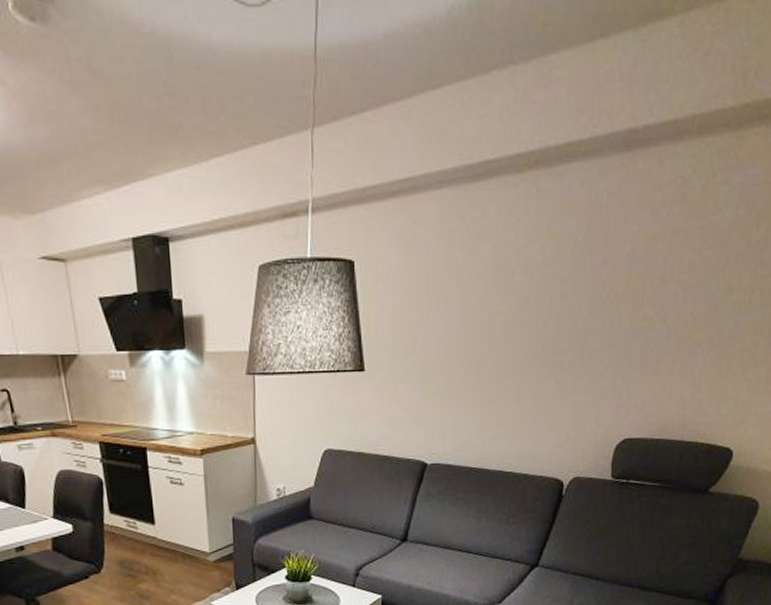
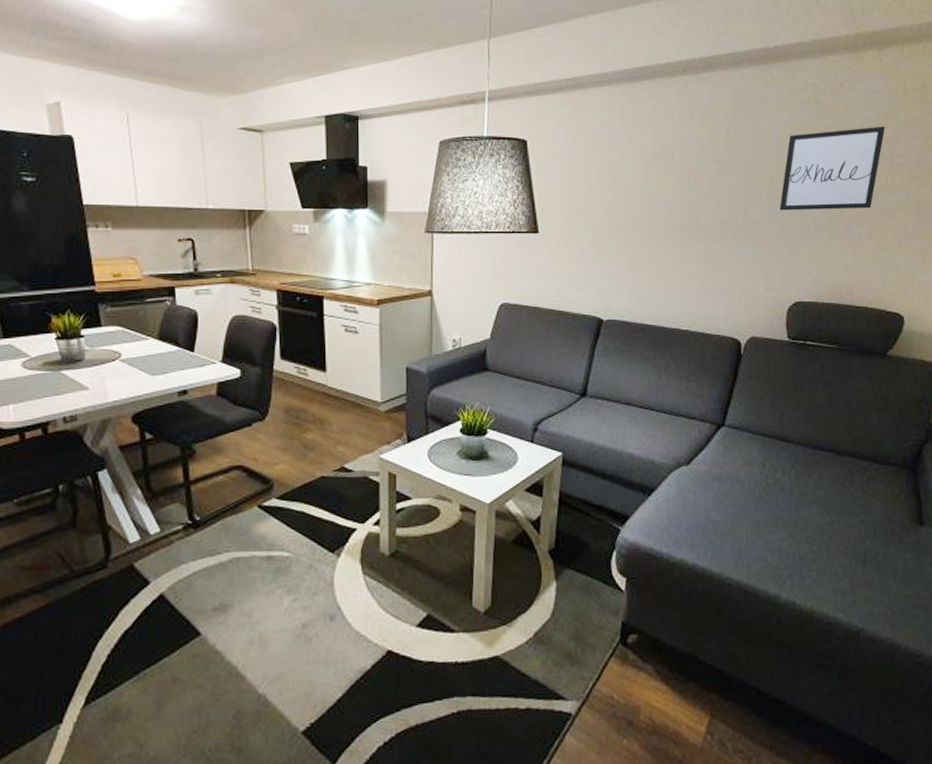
wall art: none [622,228,755,337] -> present [779,126,885,211]

